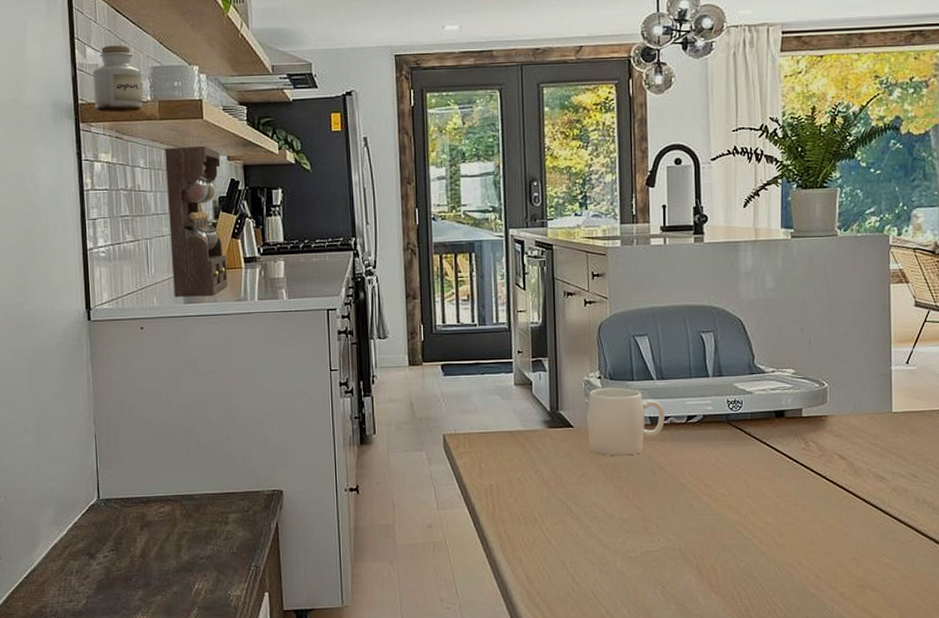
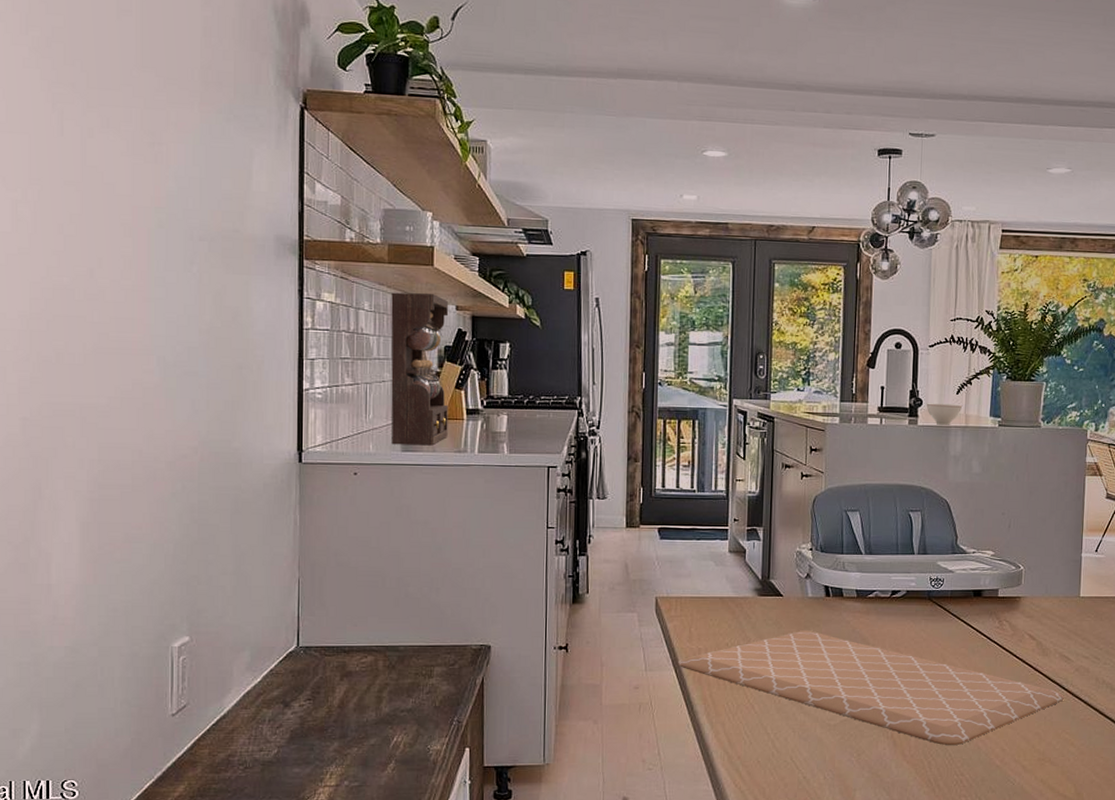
jar: present [92,45,143,113] -> none [320,183,373,253]
placemat: none [469,461,881,575] -> present [677,630,1064,746]
mug: present [586,387,665,457] -> none [795,559,871,627]
bowl: none [712,217,751,241] -> present [926,403,963,425]

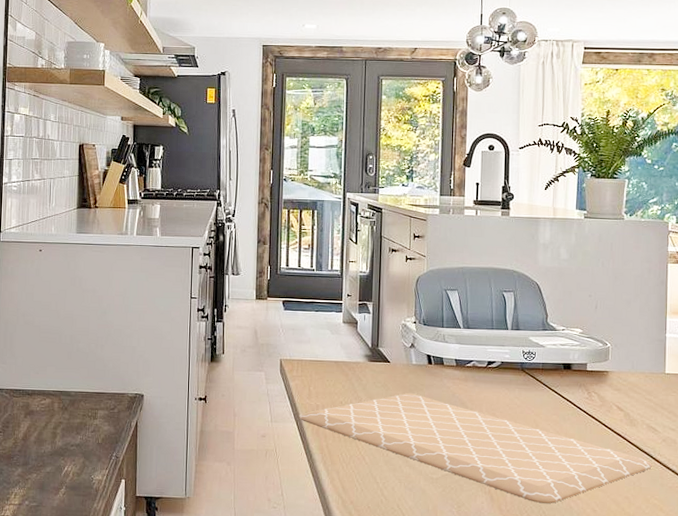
spice rack: present [391,292,449,446] -> none [69,107,116,229]
bowl: present [926,403,963,425] -> none [517,197,551,217]

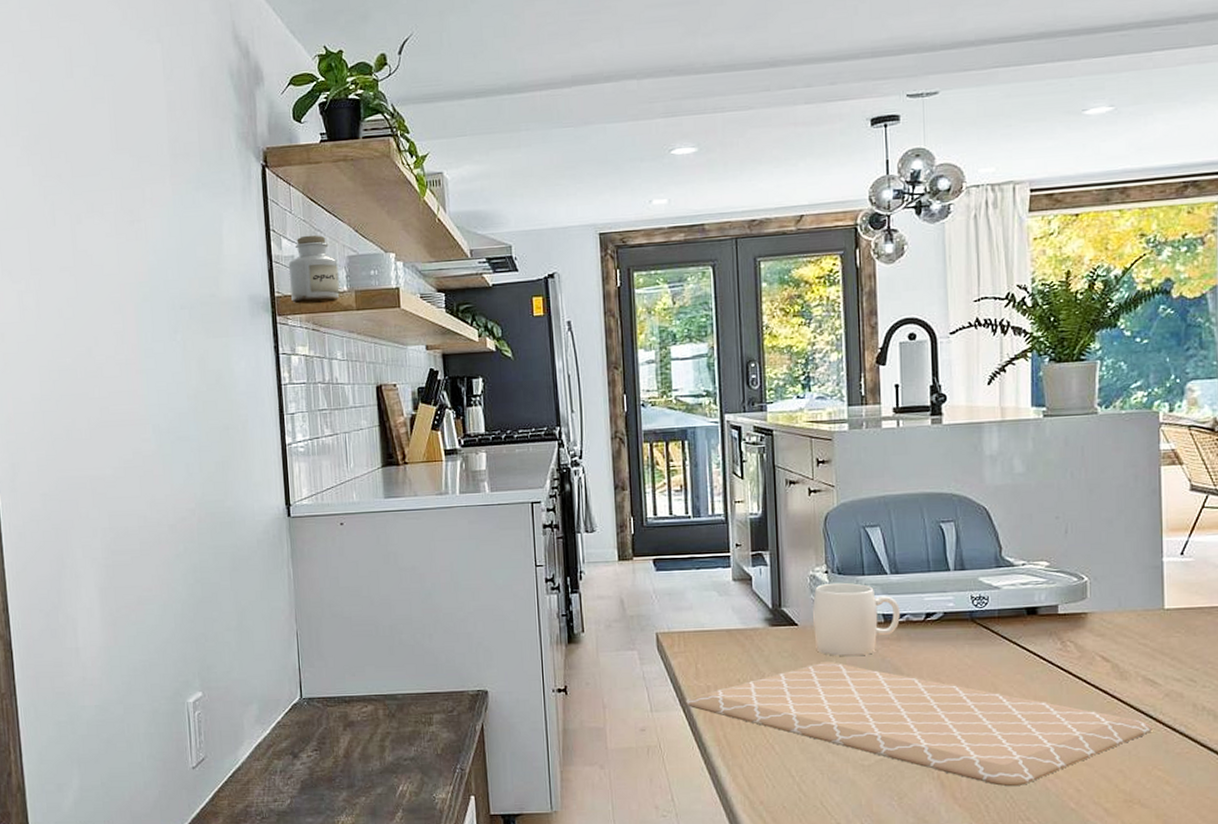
jar: none [19,22,59,76] -> present [288,235,340,305]
mug: none [401,331,468,391] -> present [812,582,900,657]

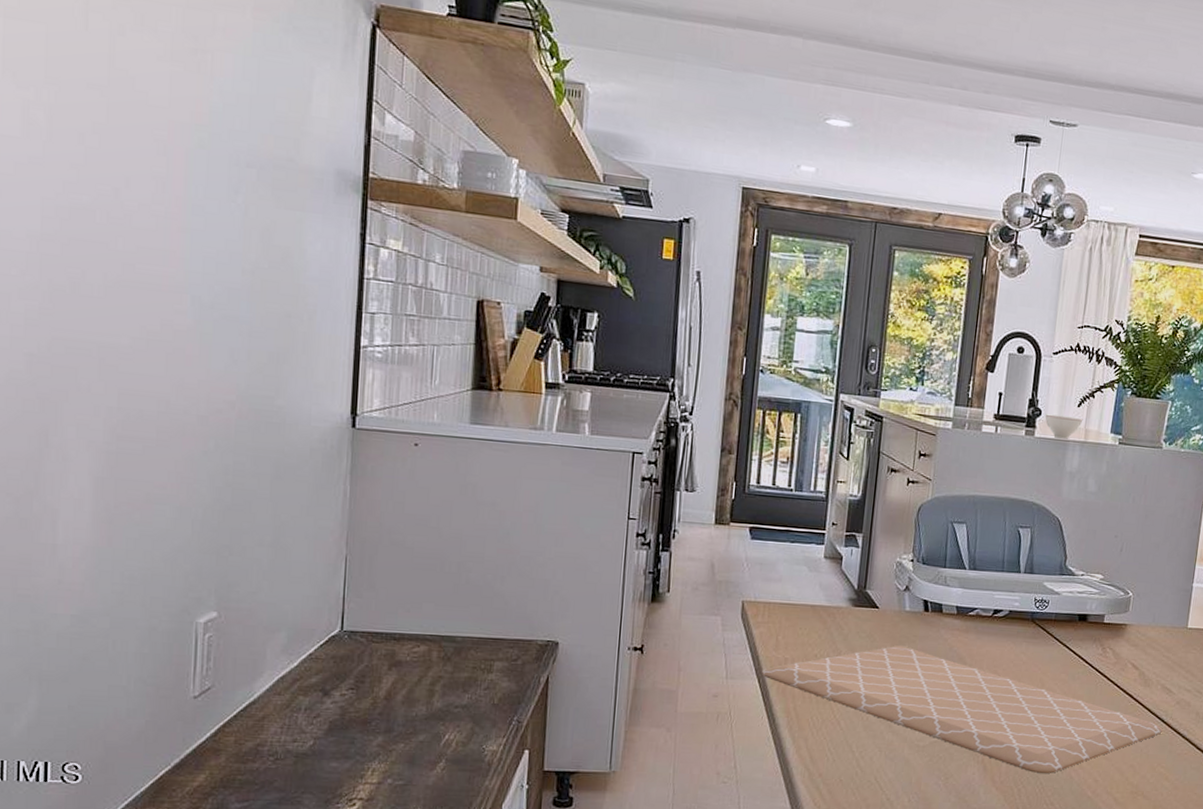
jar: present [288,235,340,305] -> none [389,116,450,199]
mug: present [812,582,900,657] -> none [892,571,973,644]
bowl: none [951,396,997,422] -> present [1045,414,1083,439]

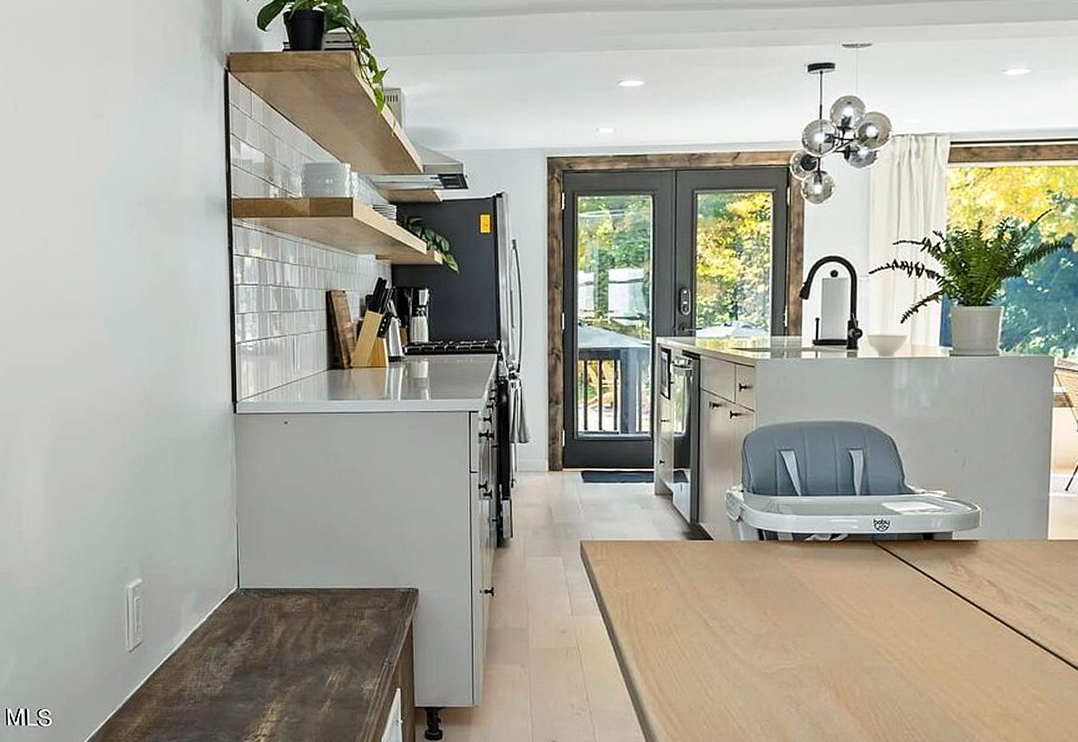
placemat: present [761,645,1163,774] -> none [604,575,1030,699]

